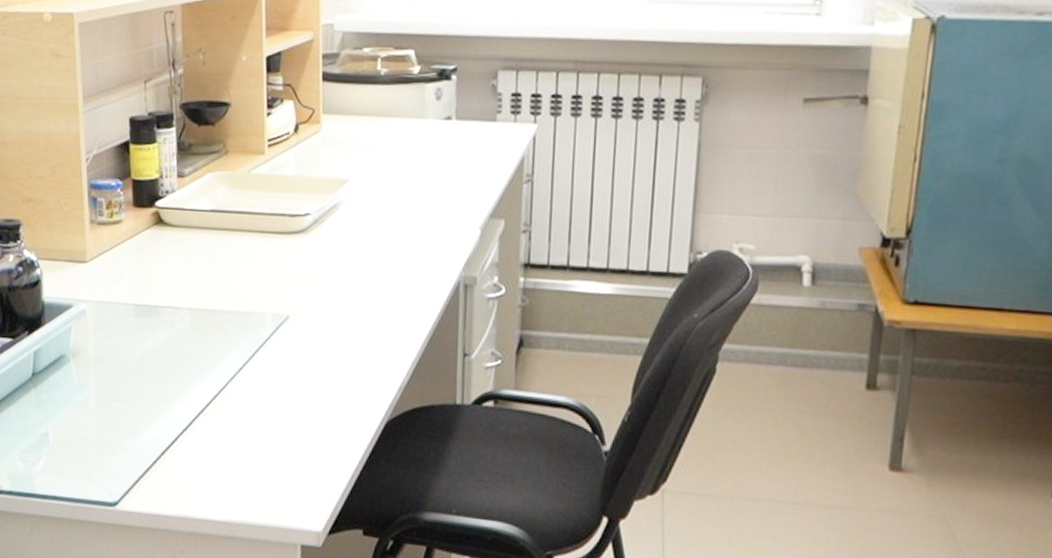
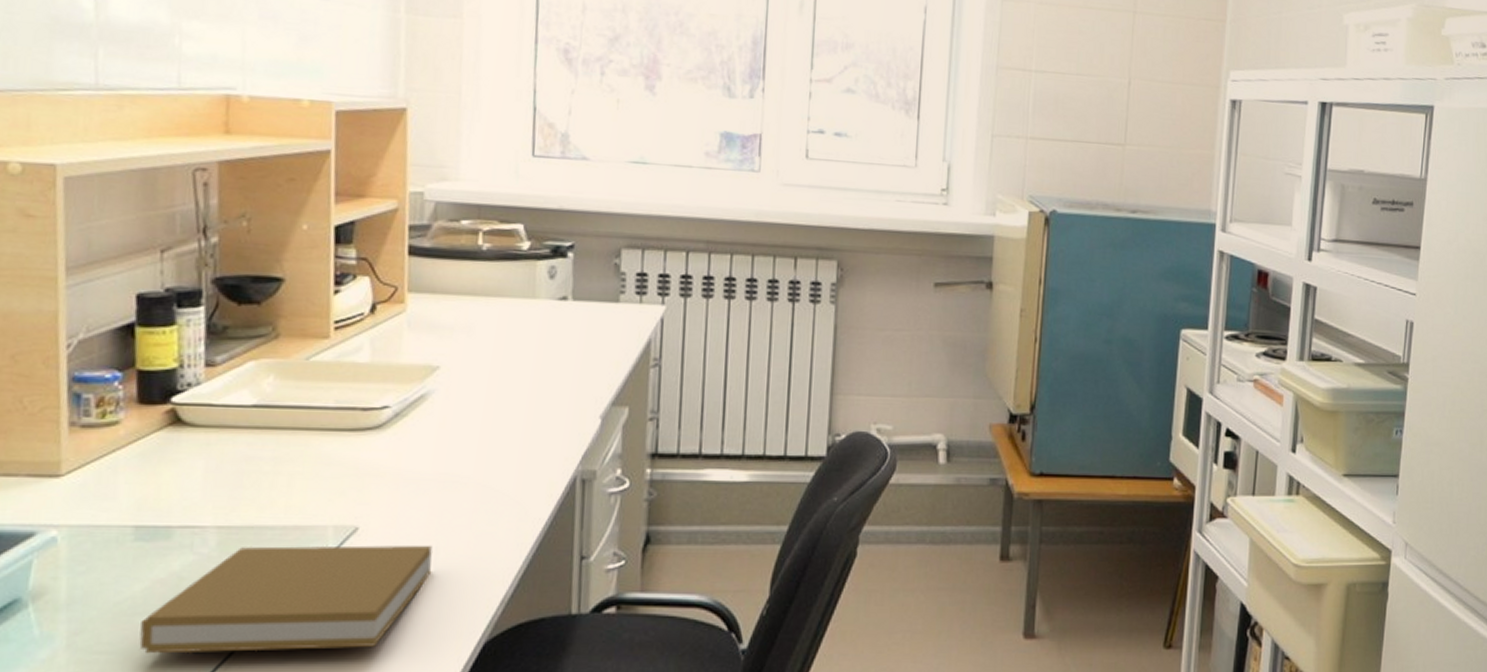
book: none [141,326,345,416] -> present [139,545,432,654]

